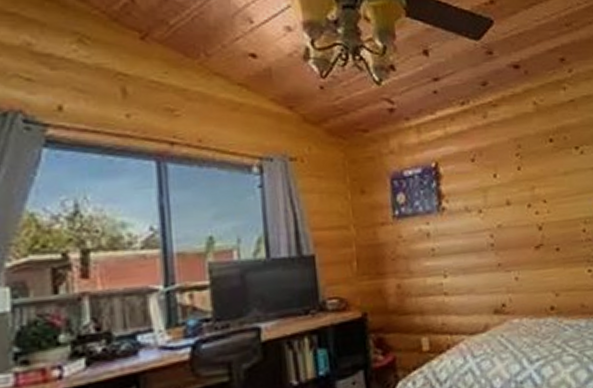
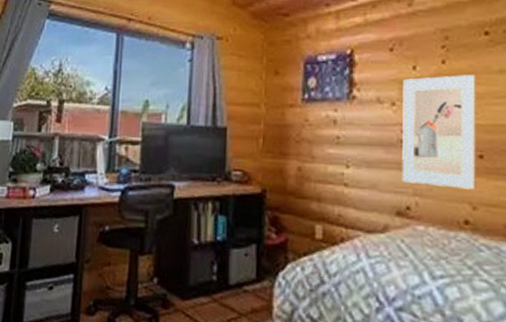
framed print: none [486,178,557,283] -> present [402,75,476,190]

